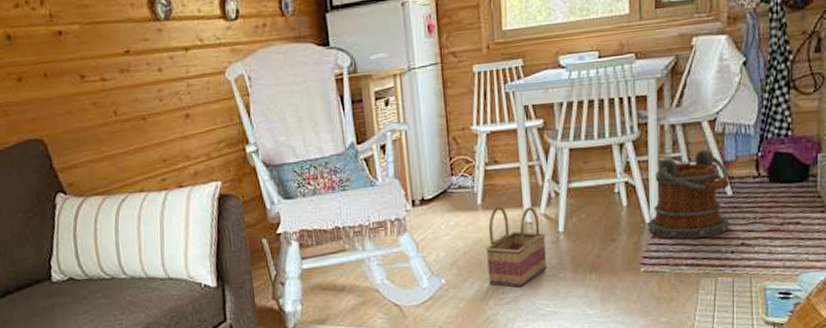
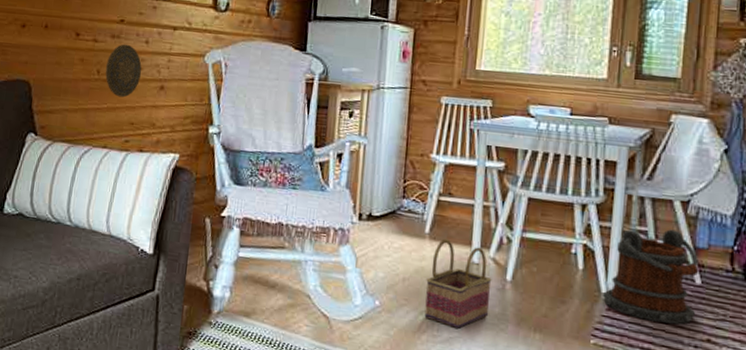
decorative plate: none [121,76,162,136] -> present [105,44,142,98]

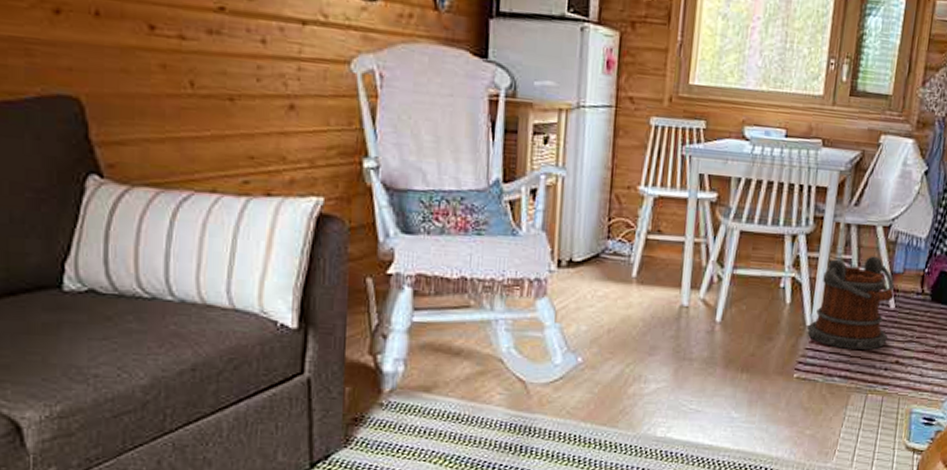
decorative plate: present [105,44,142,98] -> none [202,43,258,121]
basket: present [424,238,492,329] -> none [631,282,701,378]

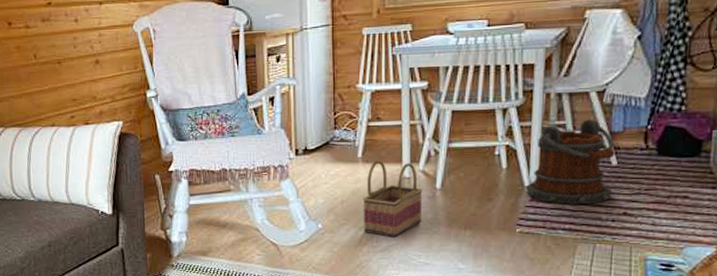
basket: none [631,282,701,378] -> present [363,160,423,237]

